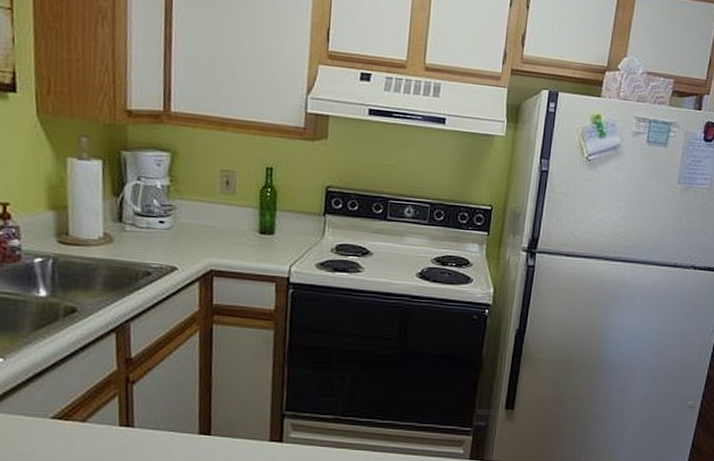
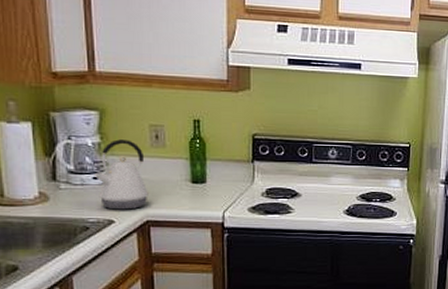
kettle: none [160,183,214,258] -> present [94,139,149,210]

